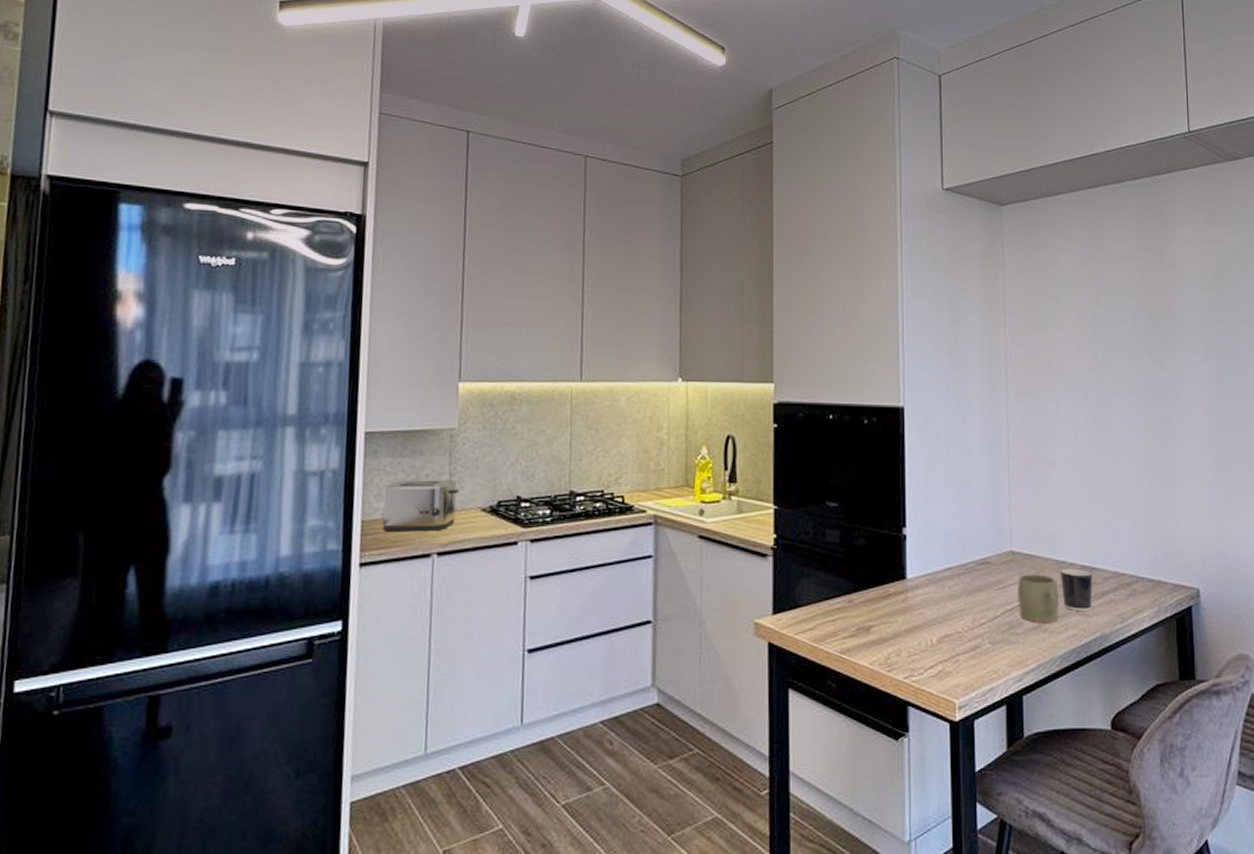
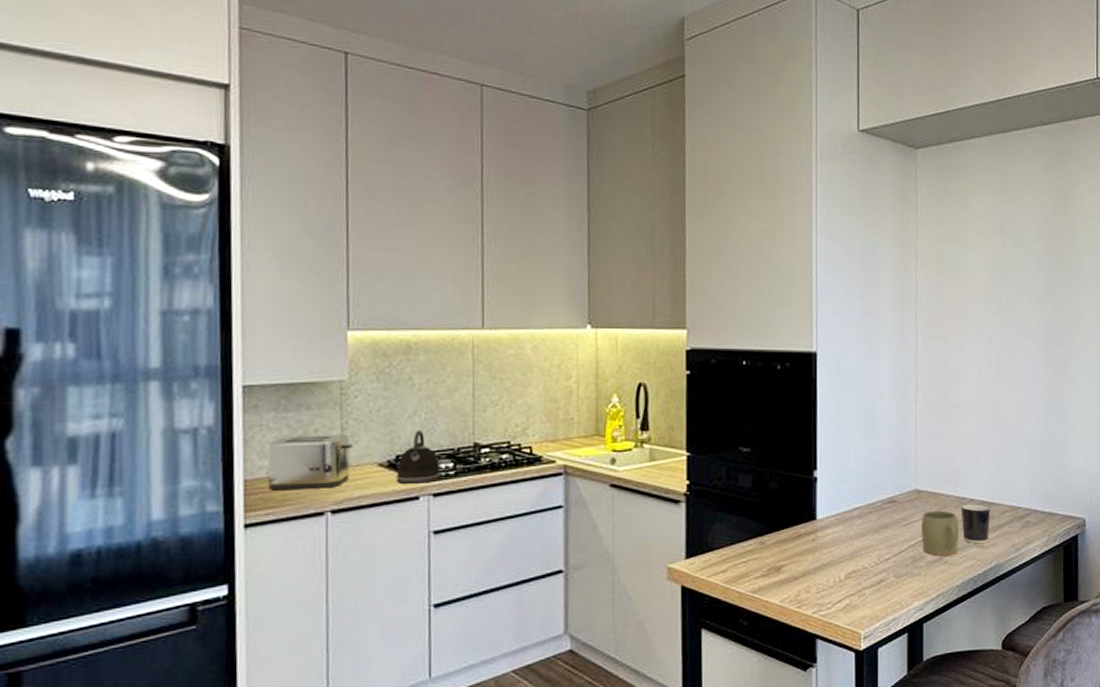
kettle: none [497,477,538,530] -> present [396,430,441,485]

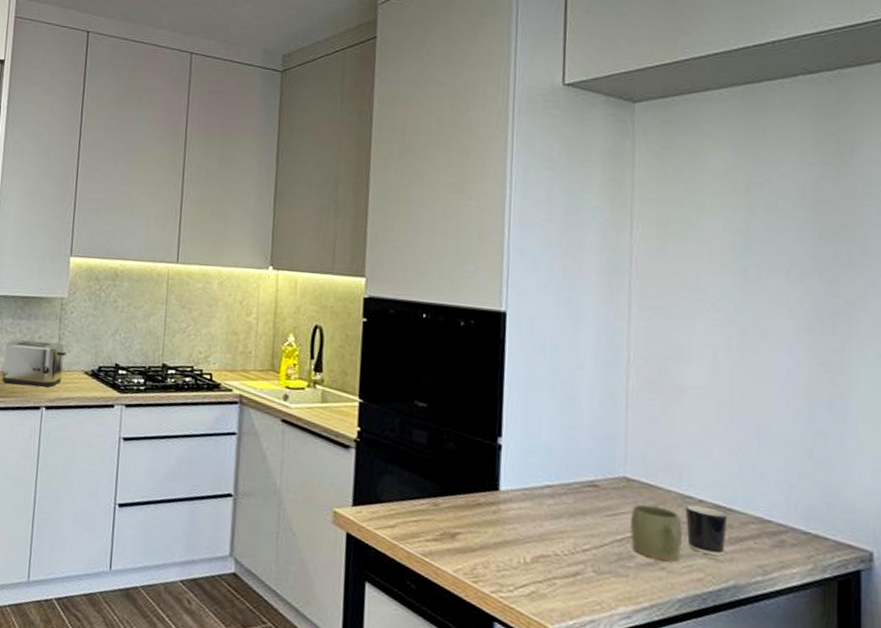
kettle: present [396,430,441,485] -> none [97,346,133,395]

